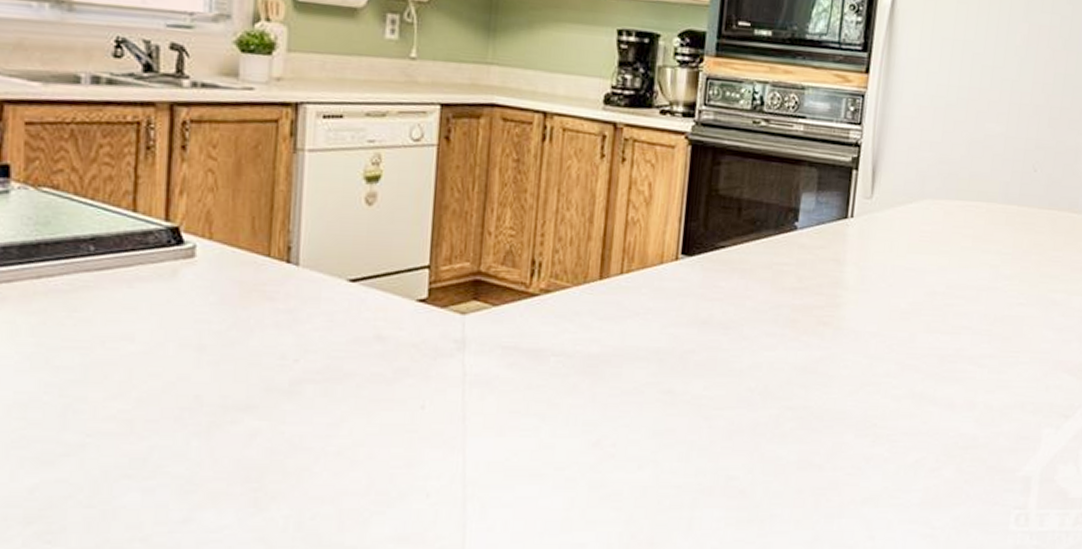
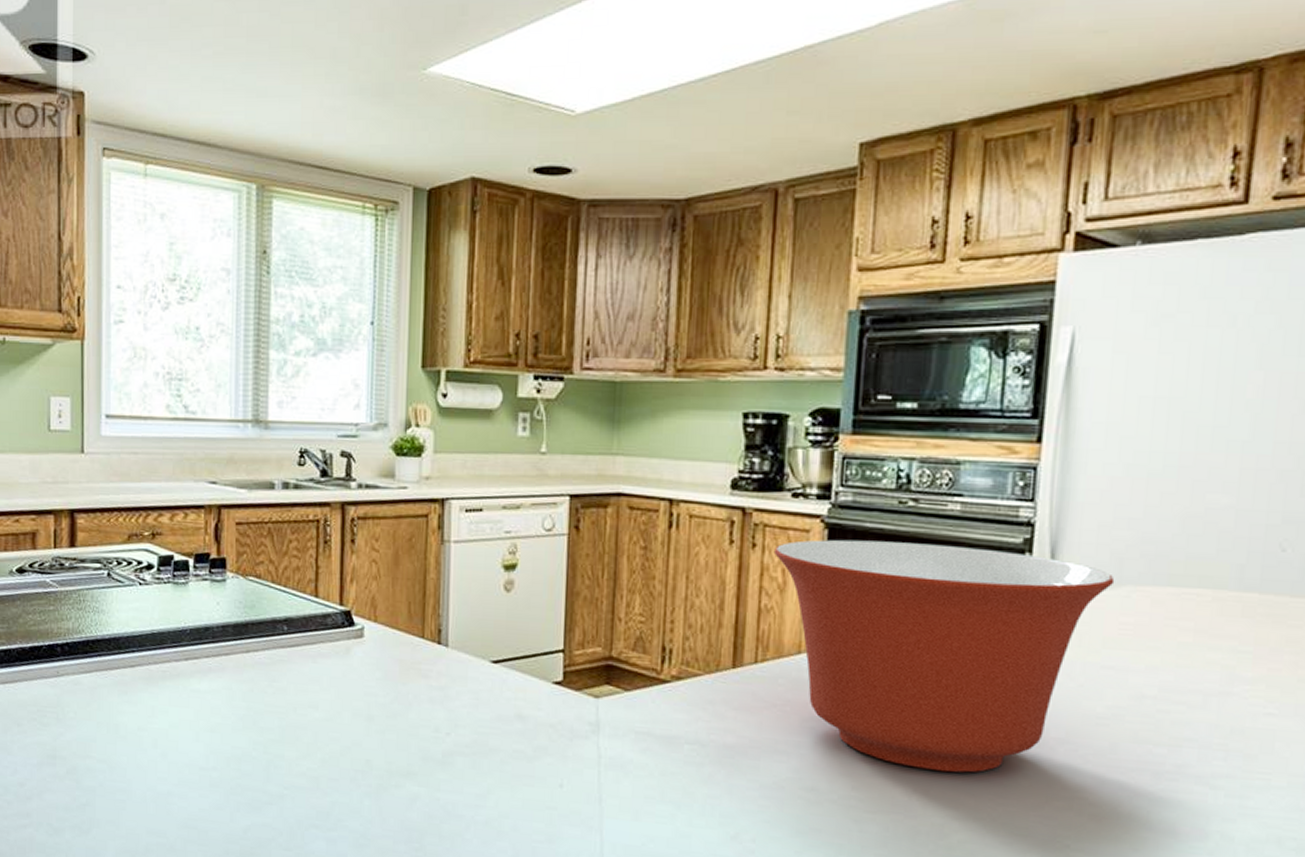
mixing bowl: none [641,155,919,368] -> present [773,539,1115,773]

